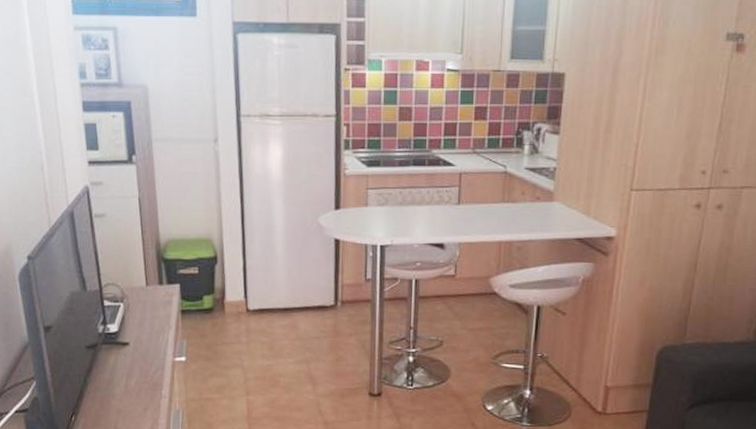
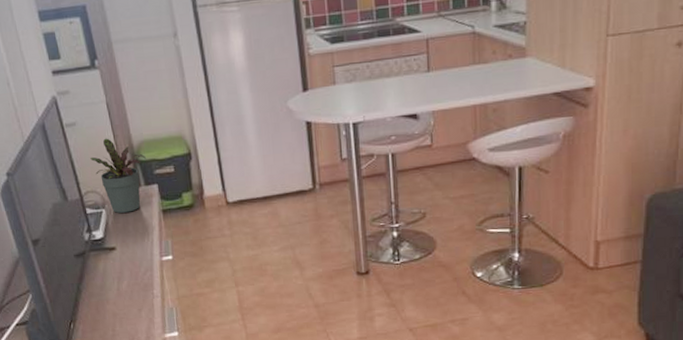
potted plant: none [115,233,172,309] -> present [90,138,147,213]

